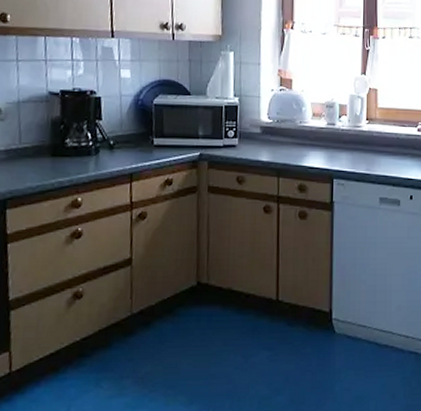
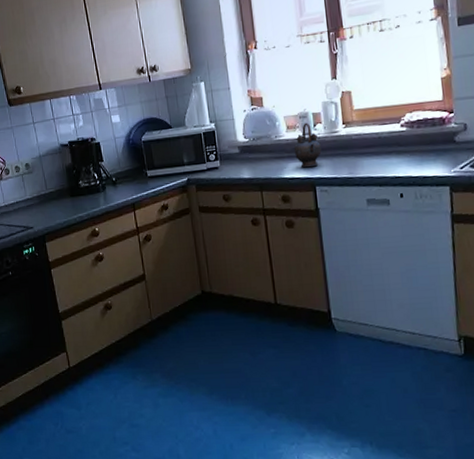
teapot: none [316,112,343,159] -> present [293,122,322,168]

